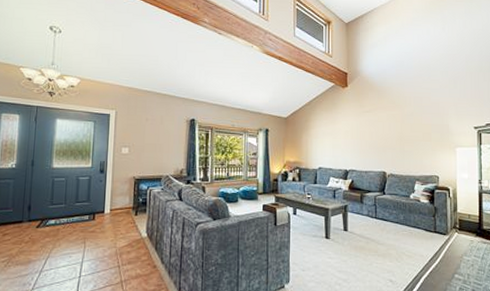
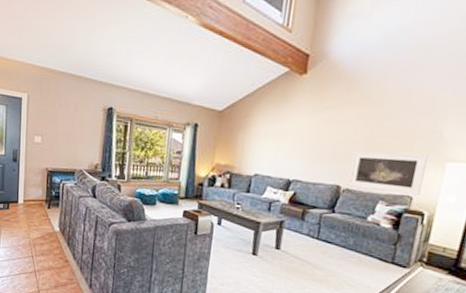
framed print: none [391,142,443,174] -> present [348,151,428,195]

